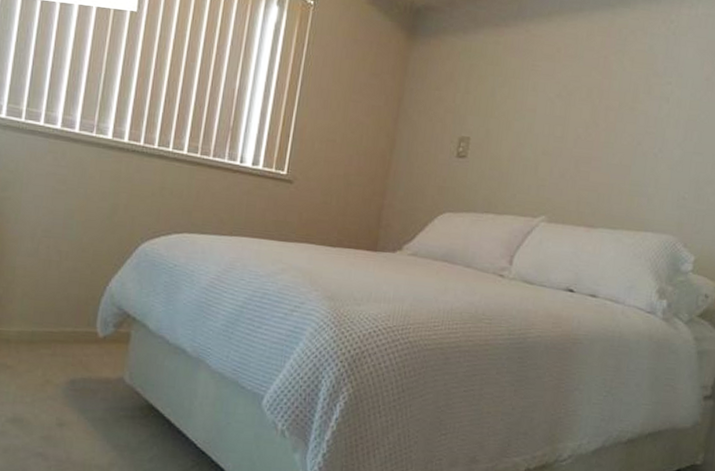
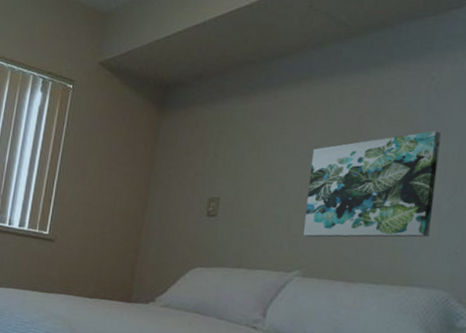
wall art: none [549,75,676,183] -> present [302,131,441,238]

